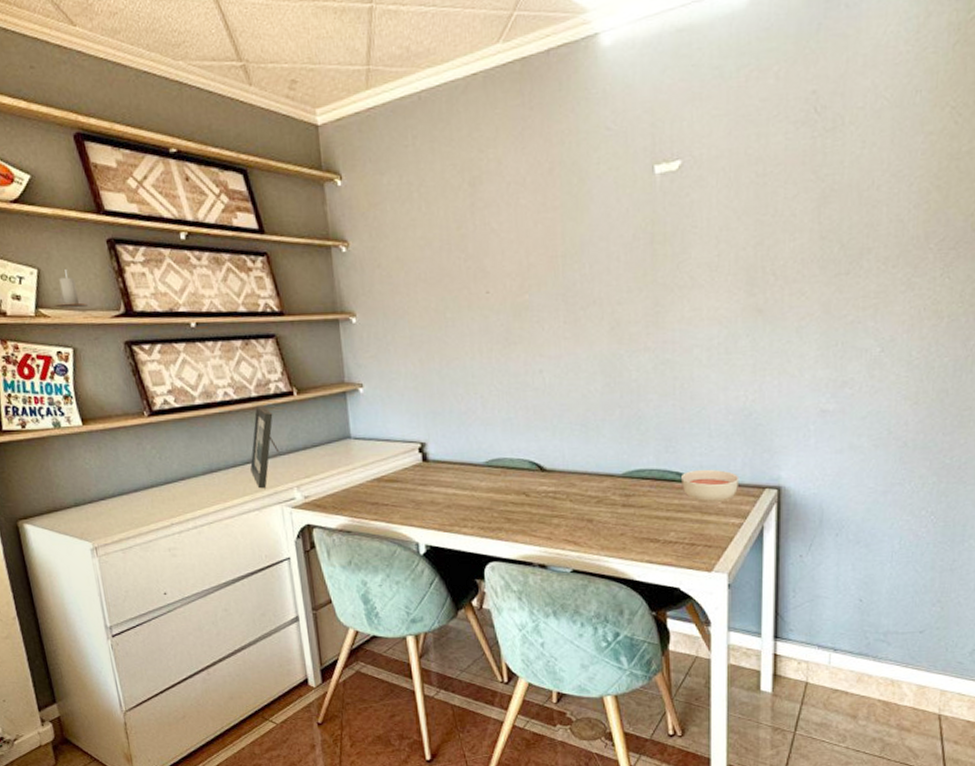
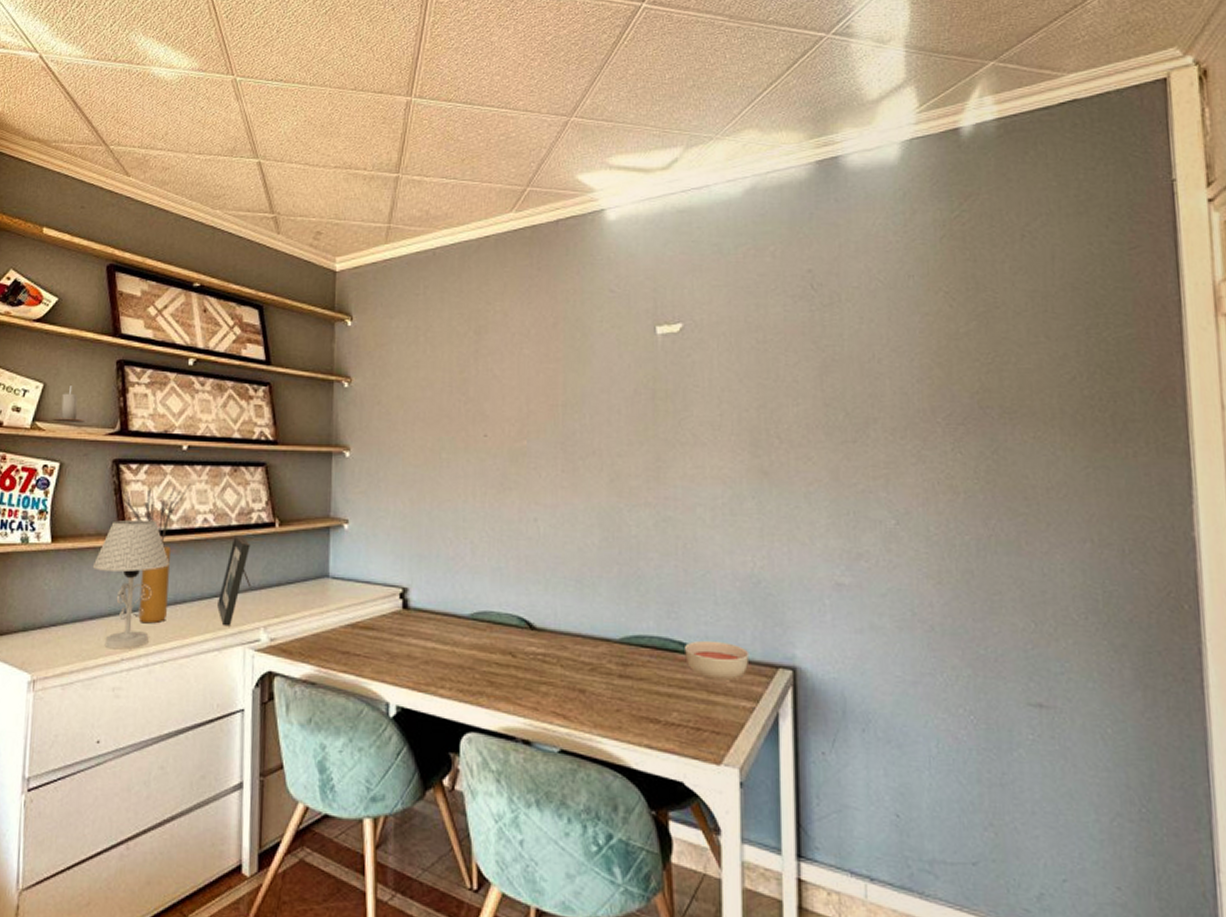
table lamp: none [126,397,199,516] -> present [92,519,170,650]
vase: none [141,360,206,492] -> present [123,484,192,624]

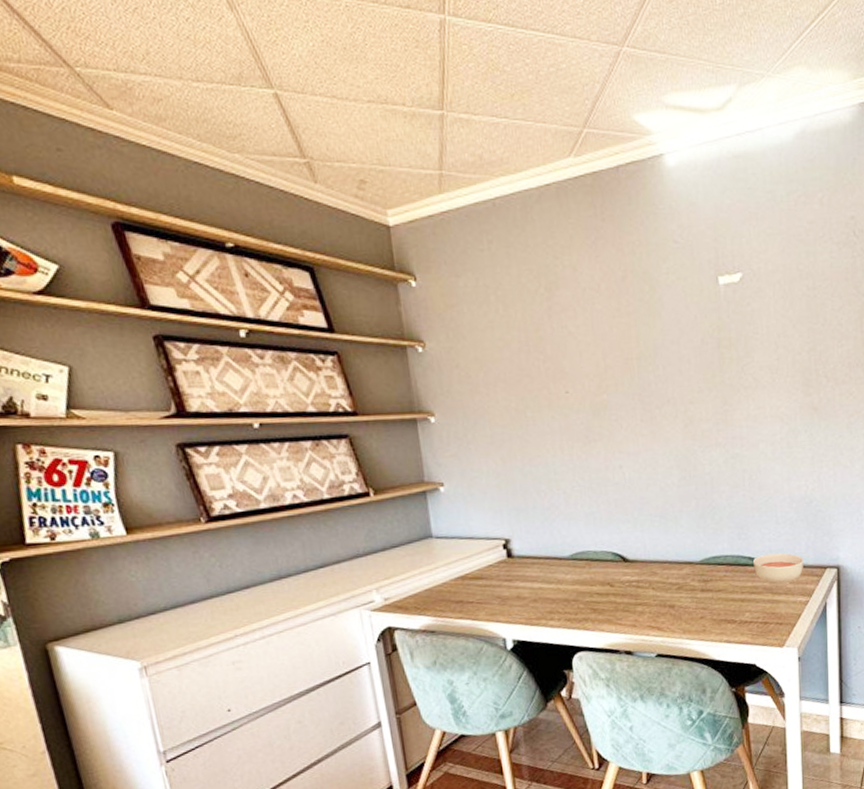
candle: present [52,386,84,422] -> none [91,367,131,409]
table lamp: present [92,519,170,650] -> none [180,502,266,628]
vase: present [123,484,192,624] -> none [196,462,274,601]
picture frame: present [217,534,252,627] -> none [324,506,356,593]

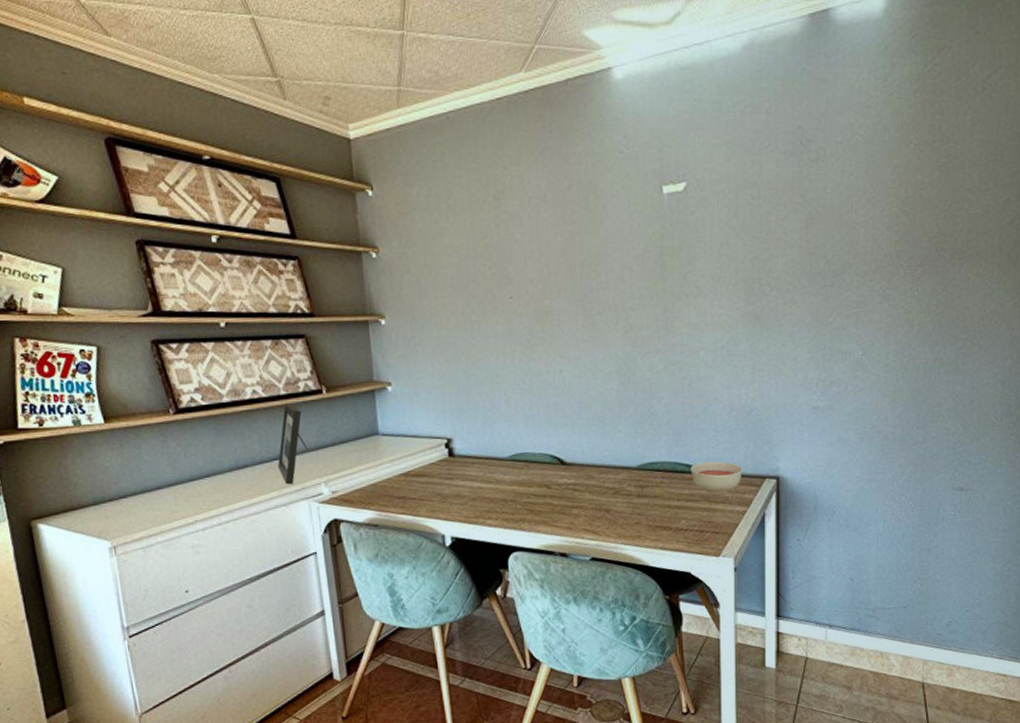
picture frame: none [324,506,356,593] -> present [278,402,308,485]

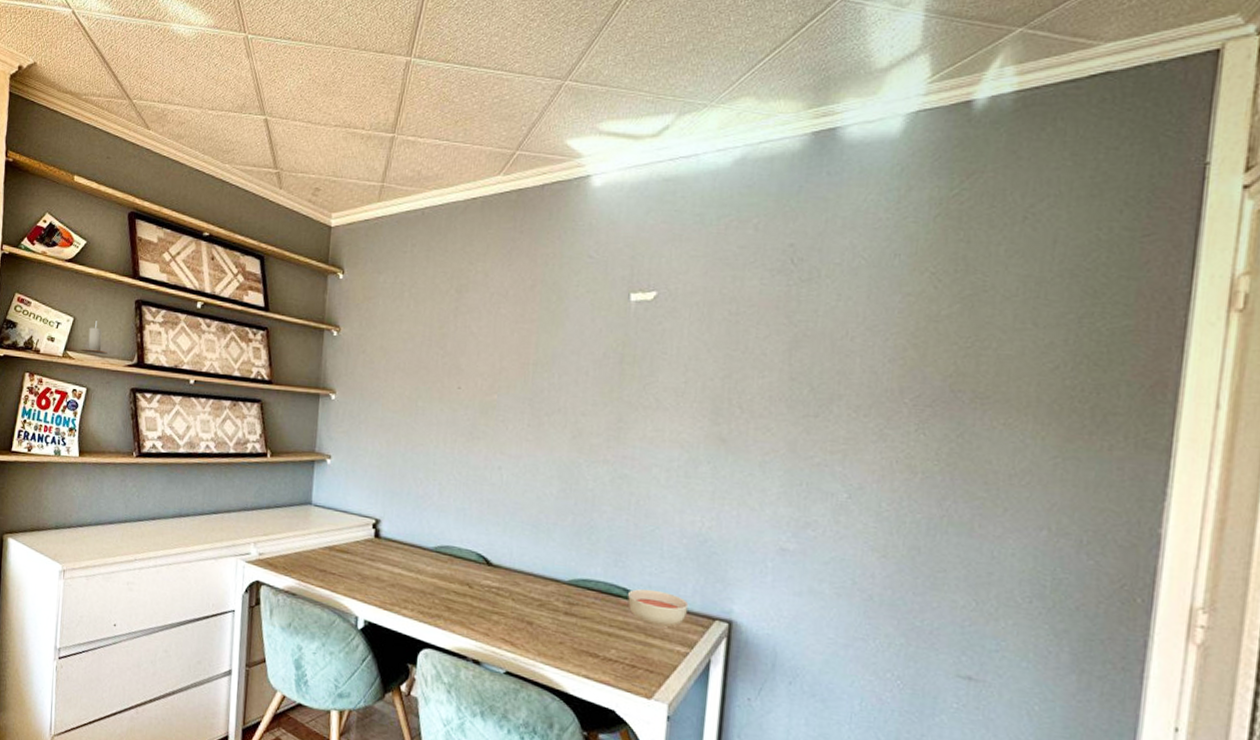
candle: none [79,269,114,307] -> present [80,321,107,354]
picture frame: present [278,402,308,485] -> none [215,461,245,540]

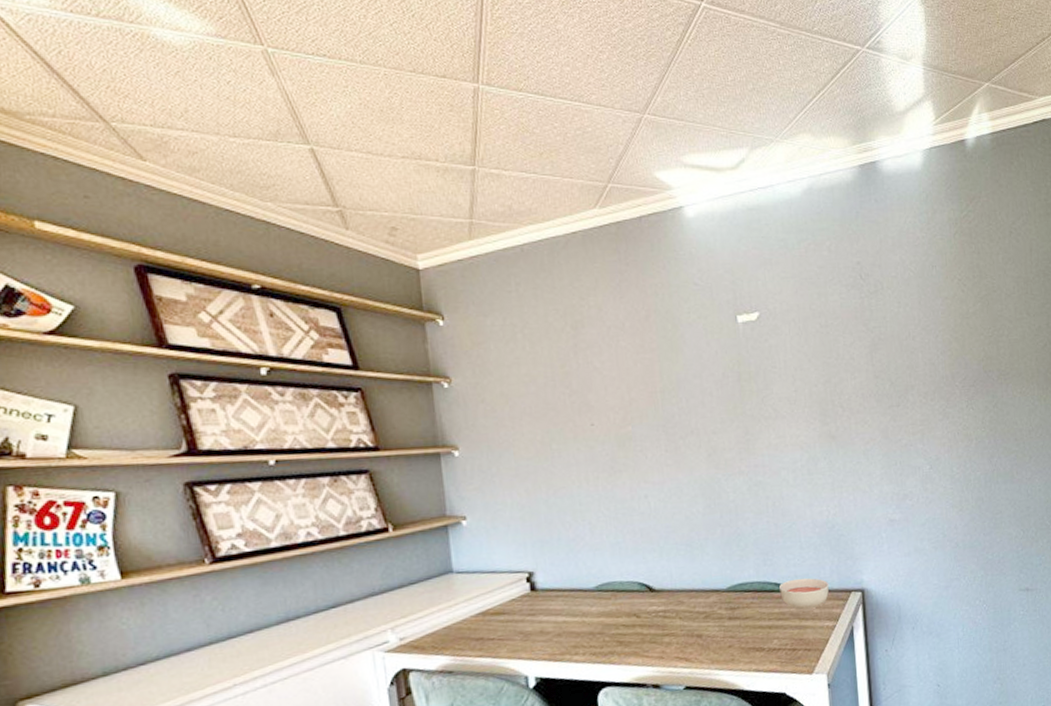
candle: present [80,321,107,354] -> none [94,406,138,448]

